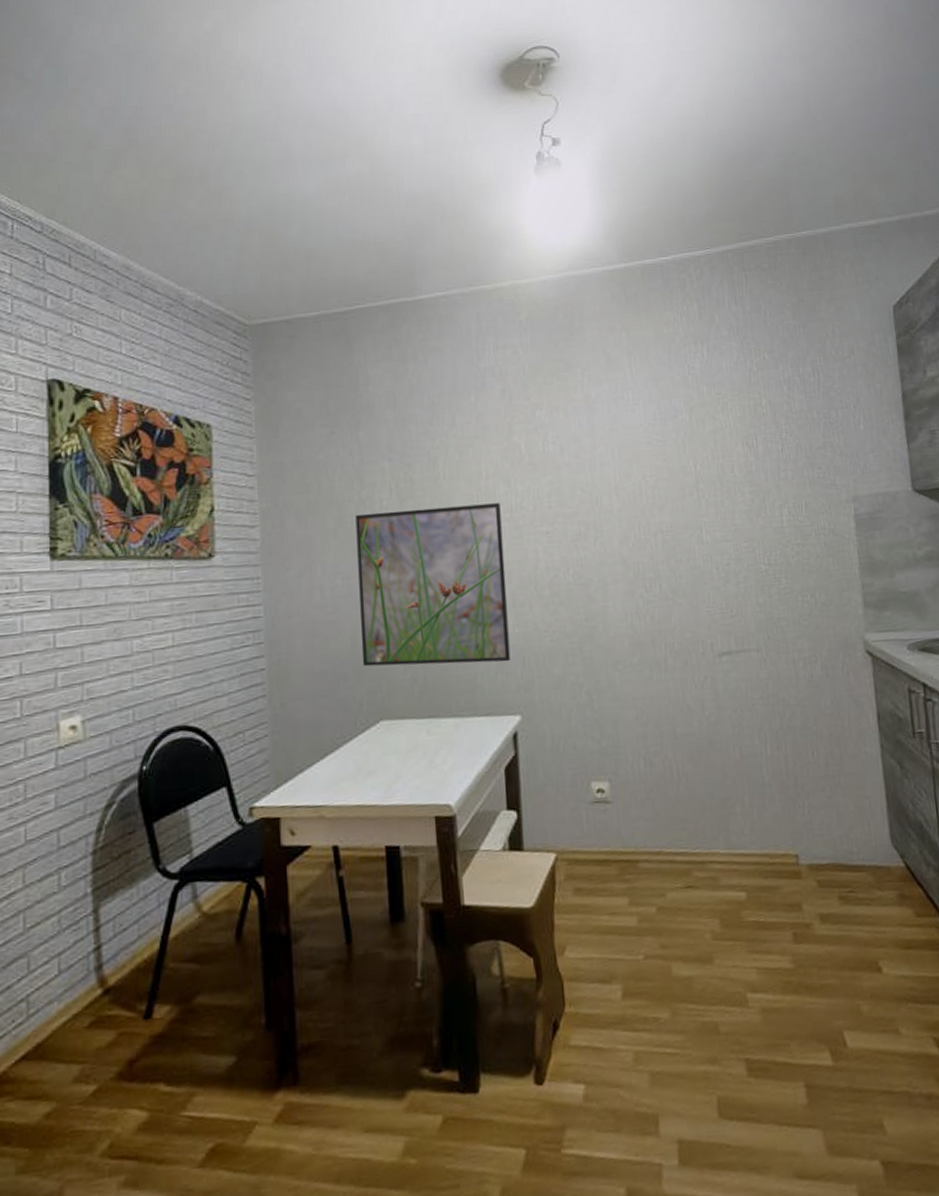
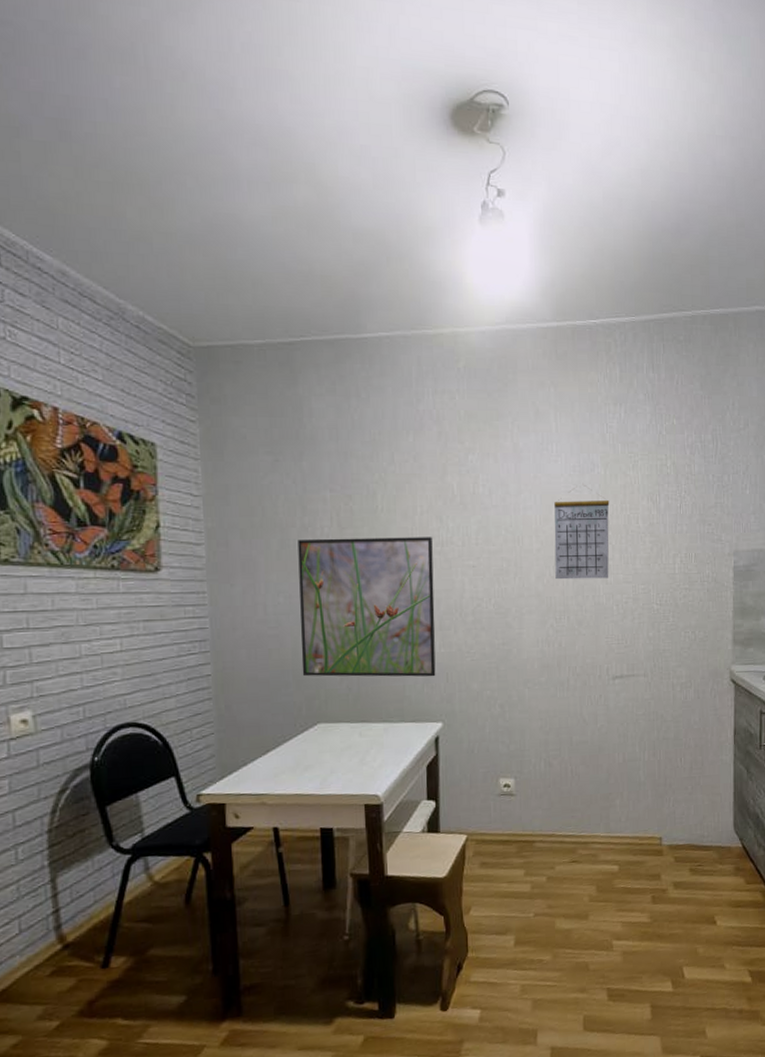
calendar: none [635,434,705,543] -> present [554,485,610,580]

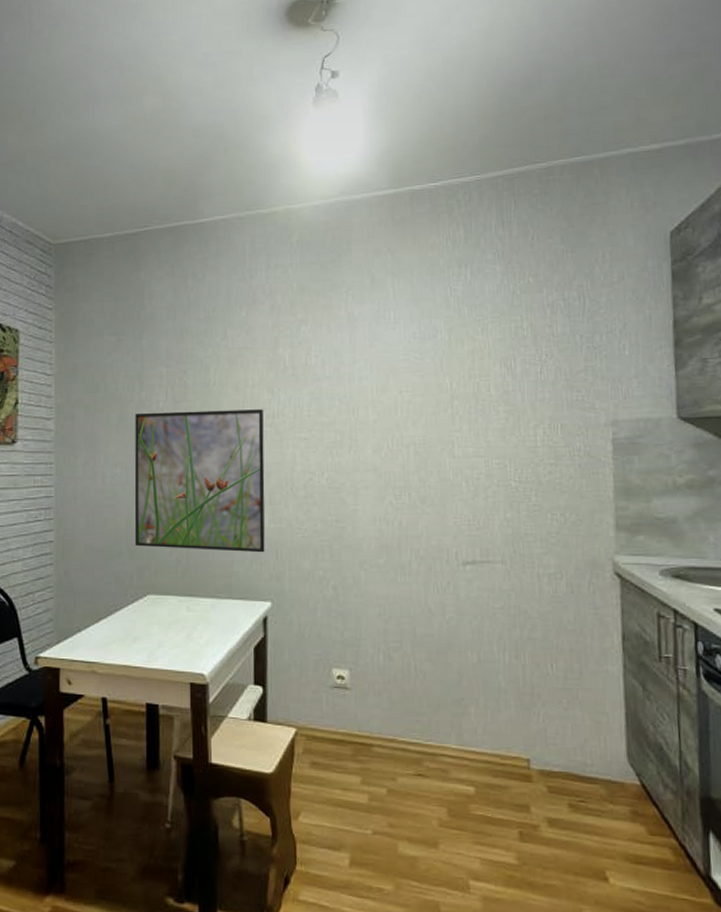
calendar: present [554,485,610,580] -> none [392,352,457,453]

